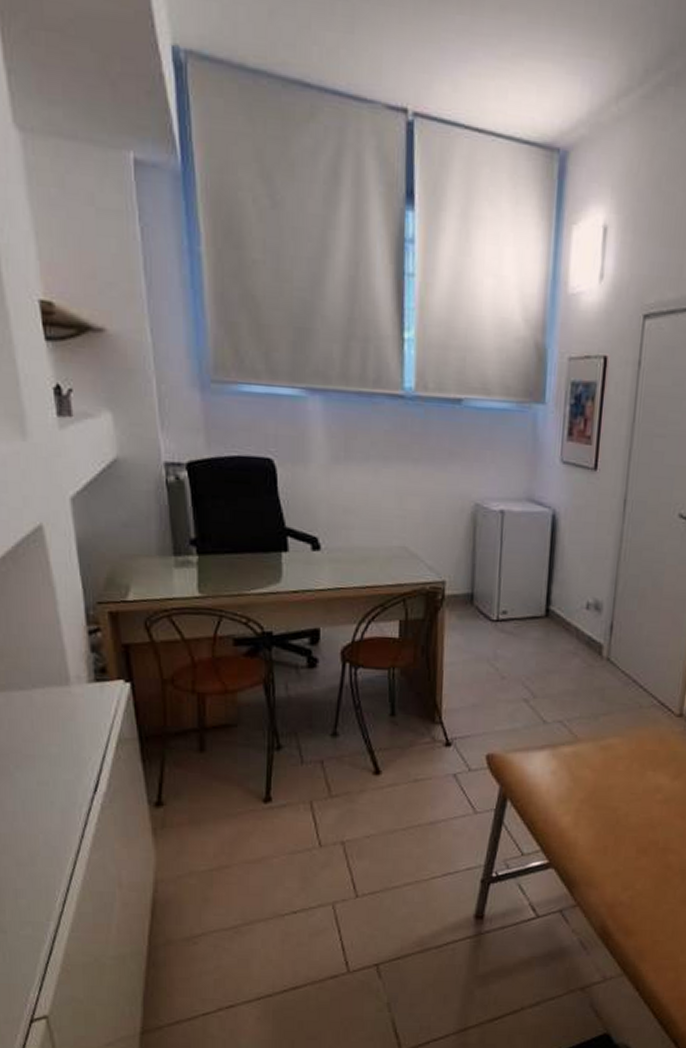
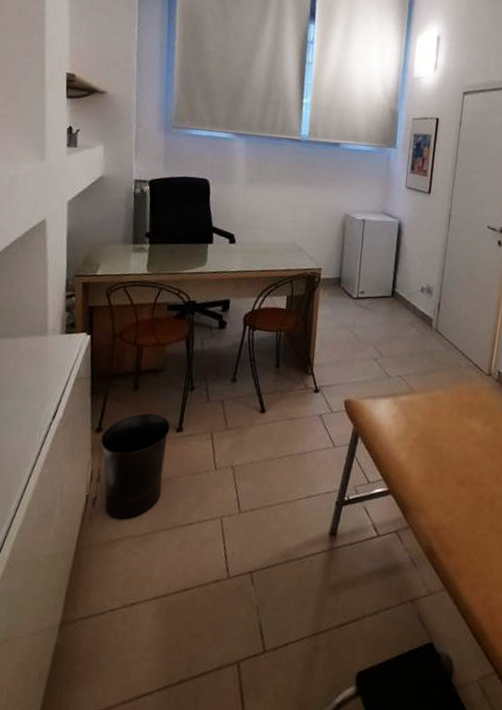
waste bin: none [162,780,254,911] -> present [100,413,171,520]

